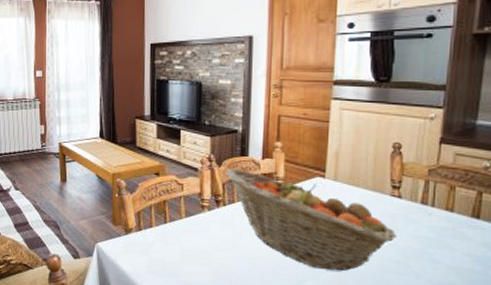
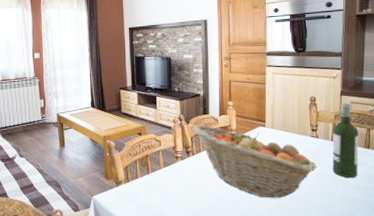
wine bottle: none [420,153,464,257] -> present [332,102,359,178]

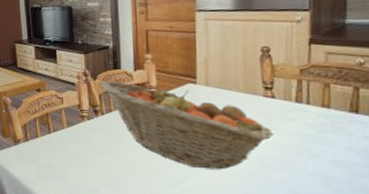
wine bottle: present [332,102,359,178] -> none [297,53,340,151]

